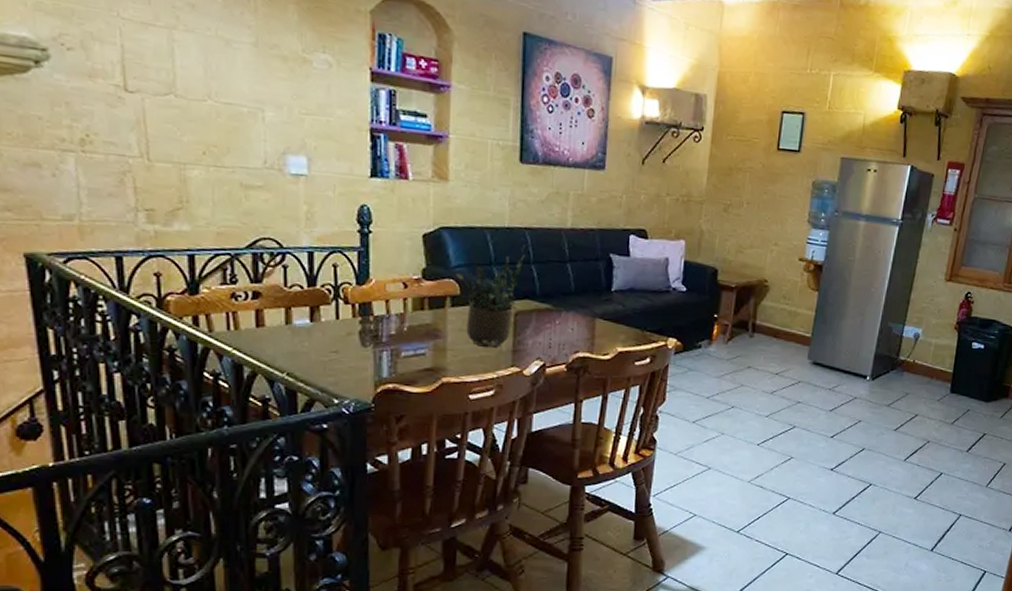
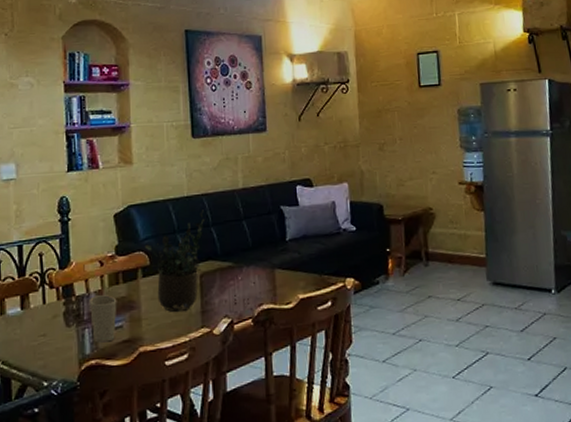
cup: none [389,318,421,368] -> present [90,295,117,343]

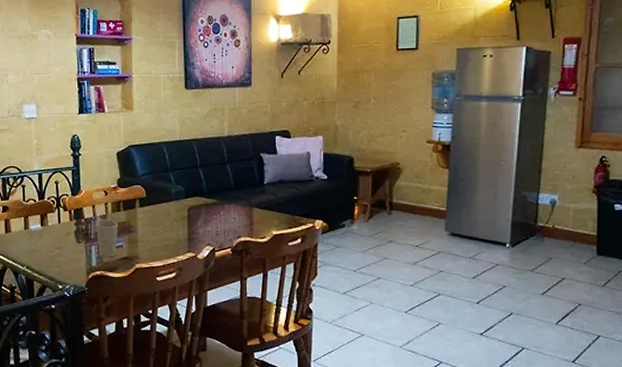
potted plant: present [144,209,205,313] -> none [142,152,194,238]

